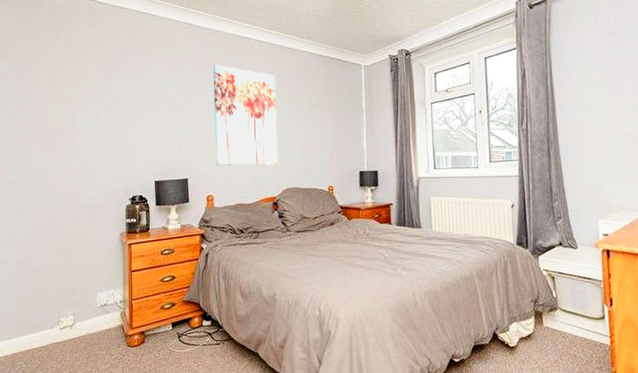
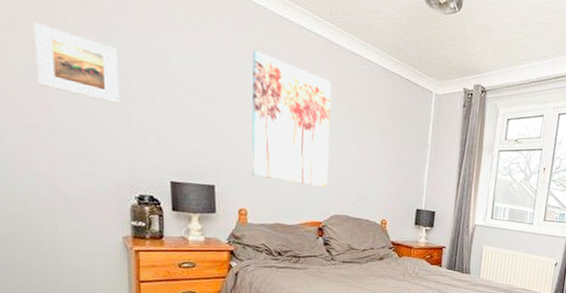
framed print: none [66,80,120,127] -> present [33,21,120,104]

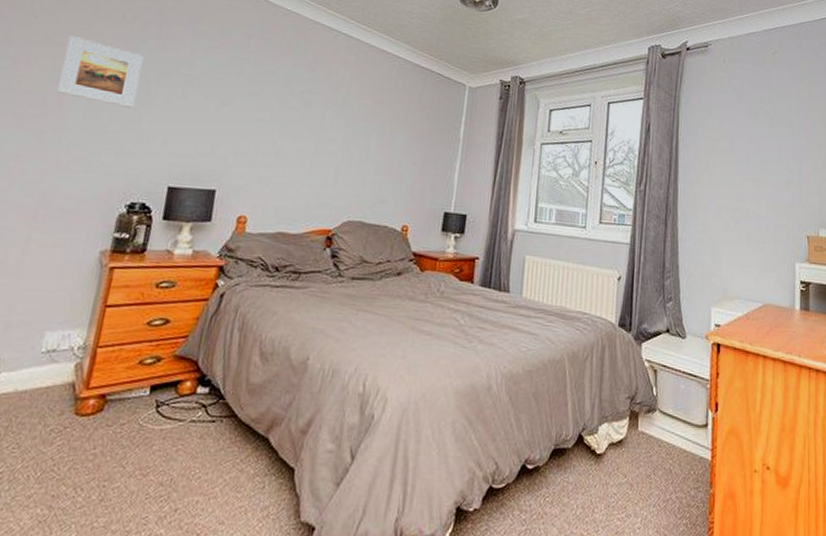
wall art: present [251,50,332,187] -> none [258,52,358,190]

